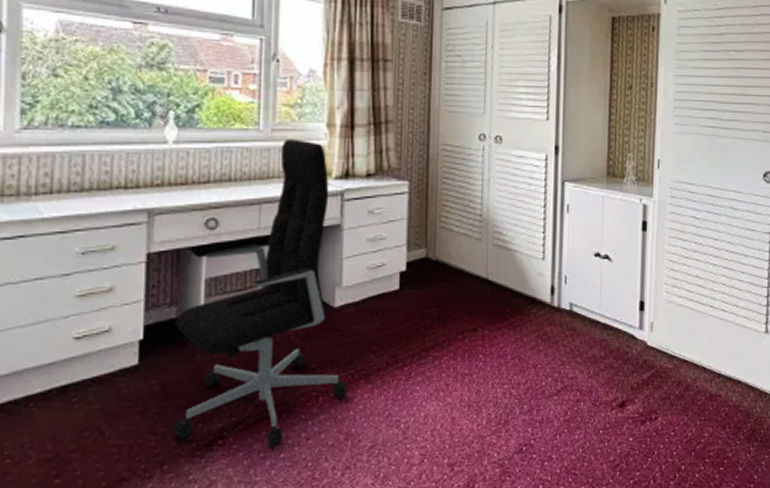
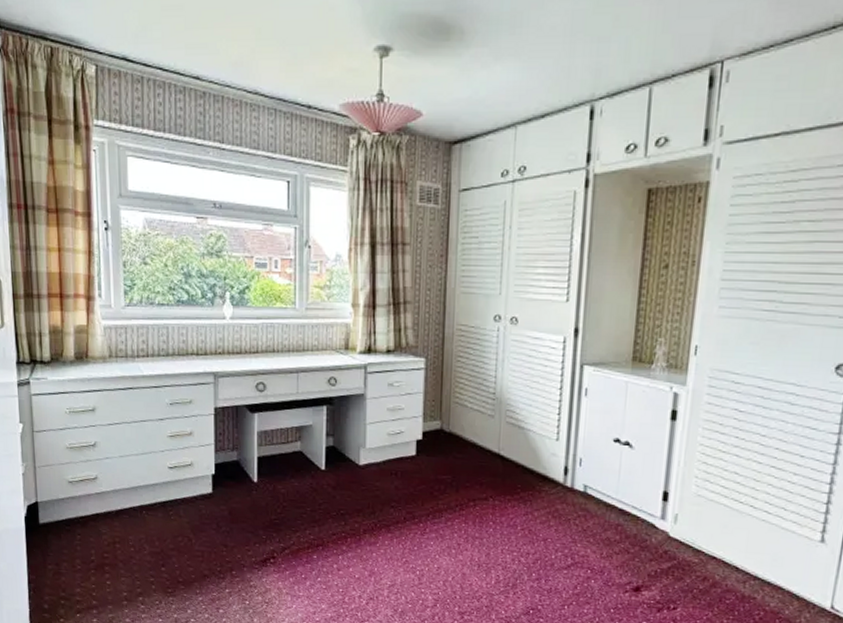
office chair: present [172,139,347,447] -> none [237,317,371,571]

